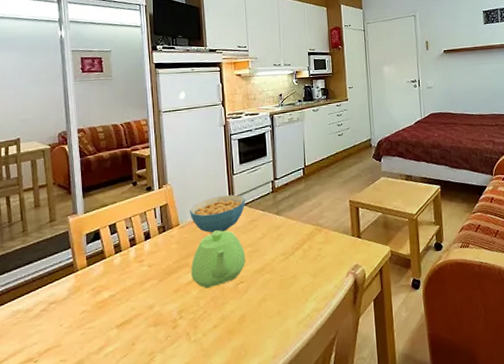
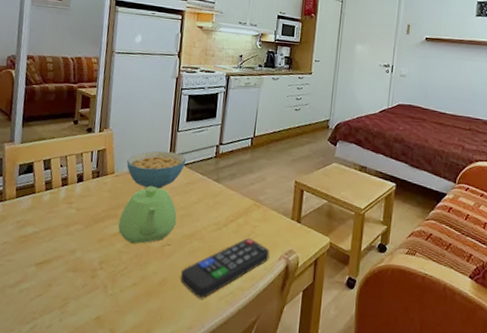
remote control: none [257,260,338,327] -> present [180,237,270,299]

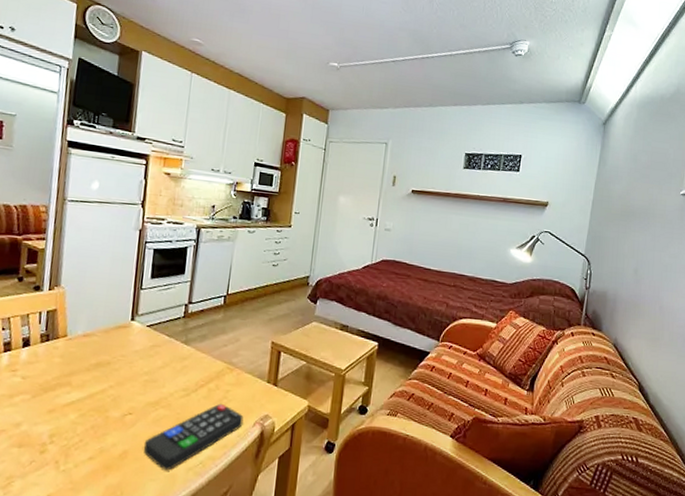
teapot: present [118,186,177,244] -> none [71,350,140,415]
cereal bowl: present [126,150,187,189] -> none [81,310,151,353]

